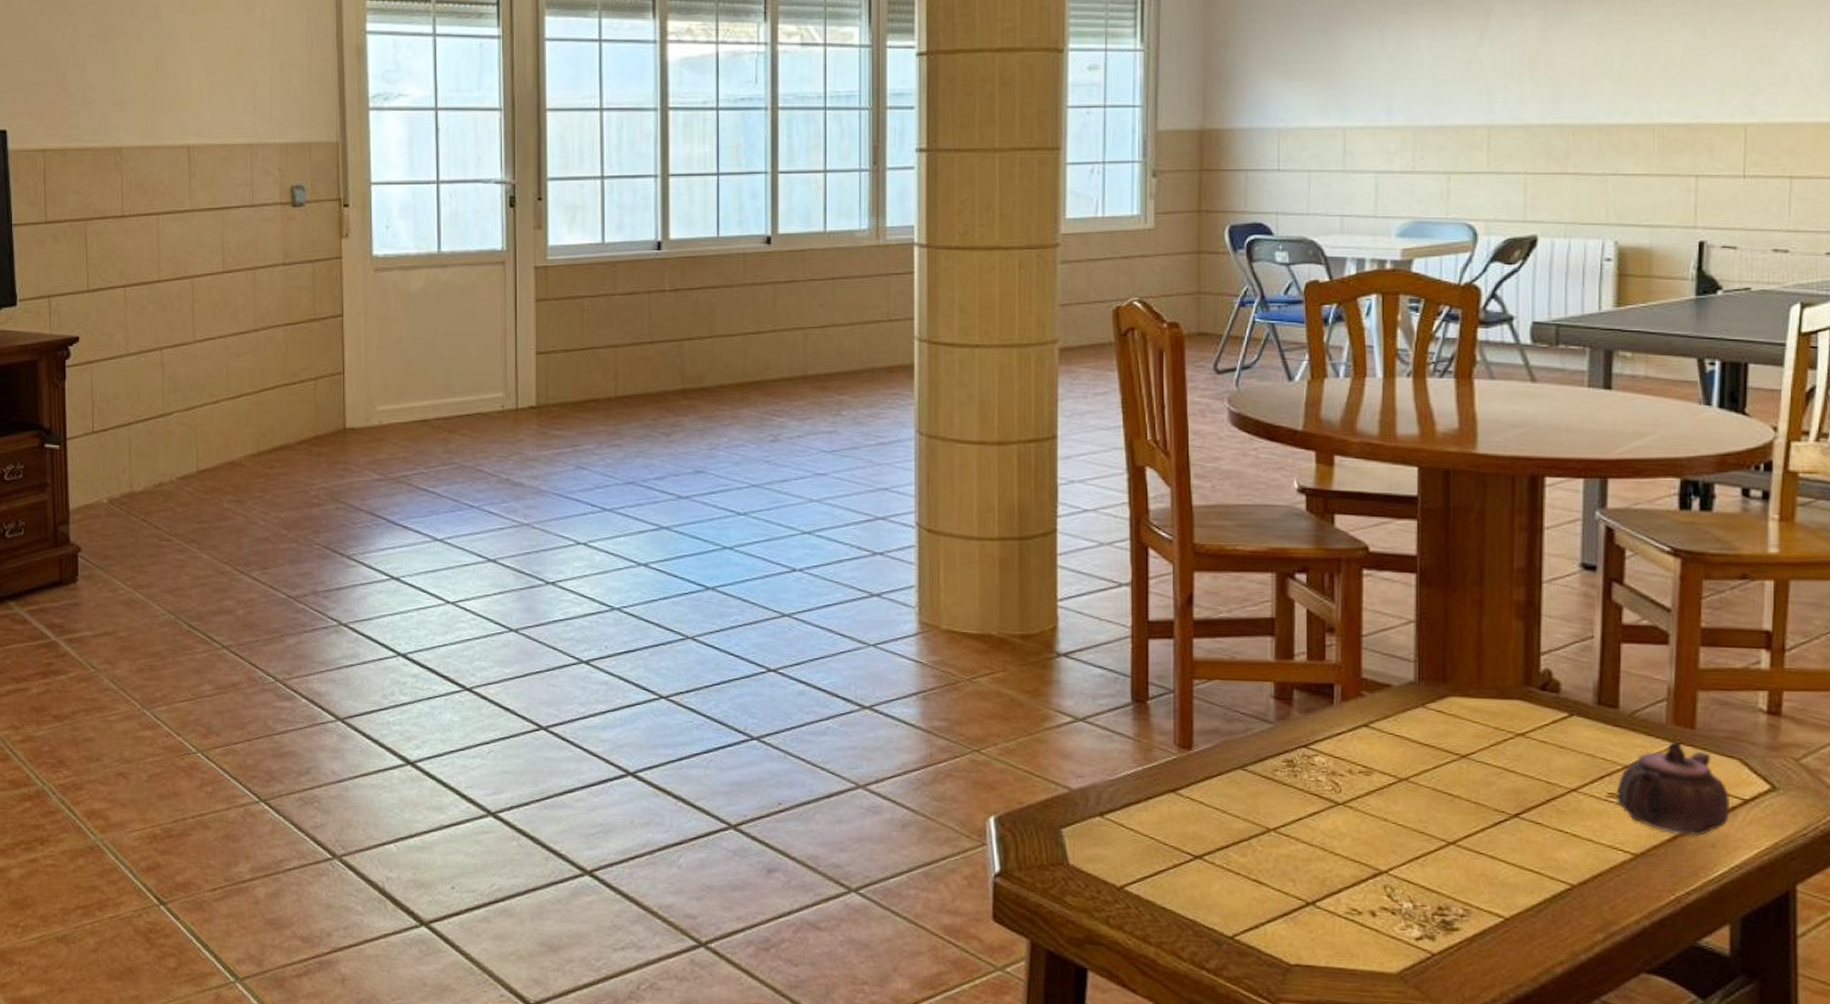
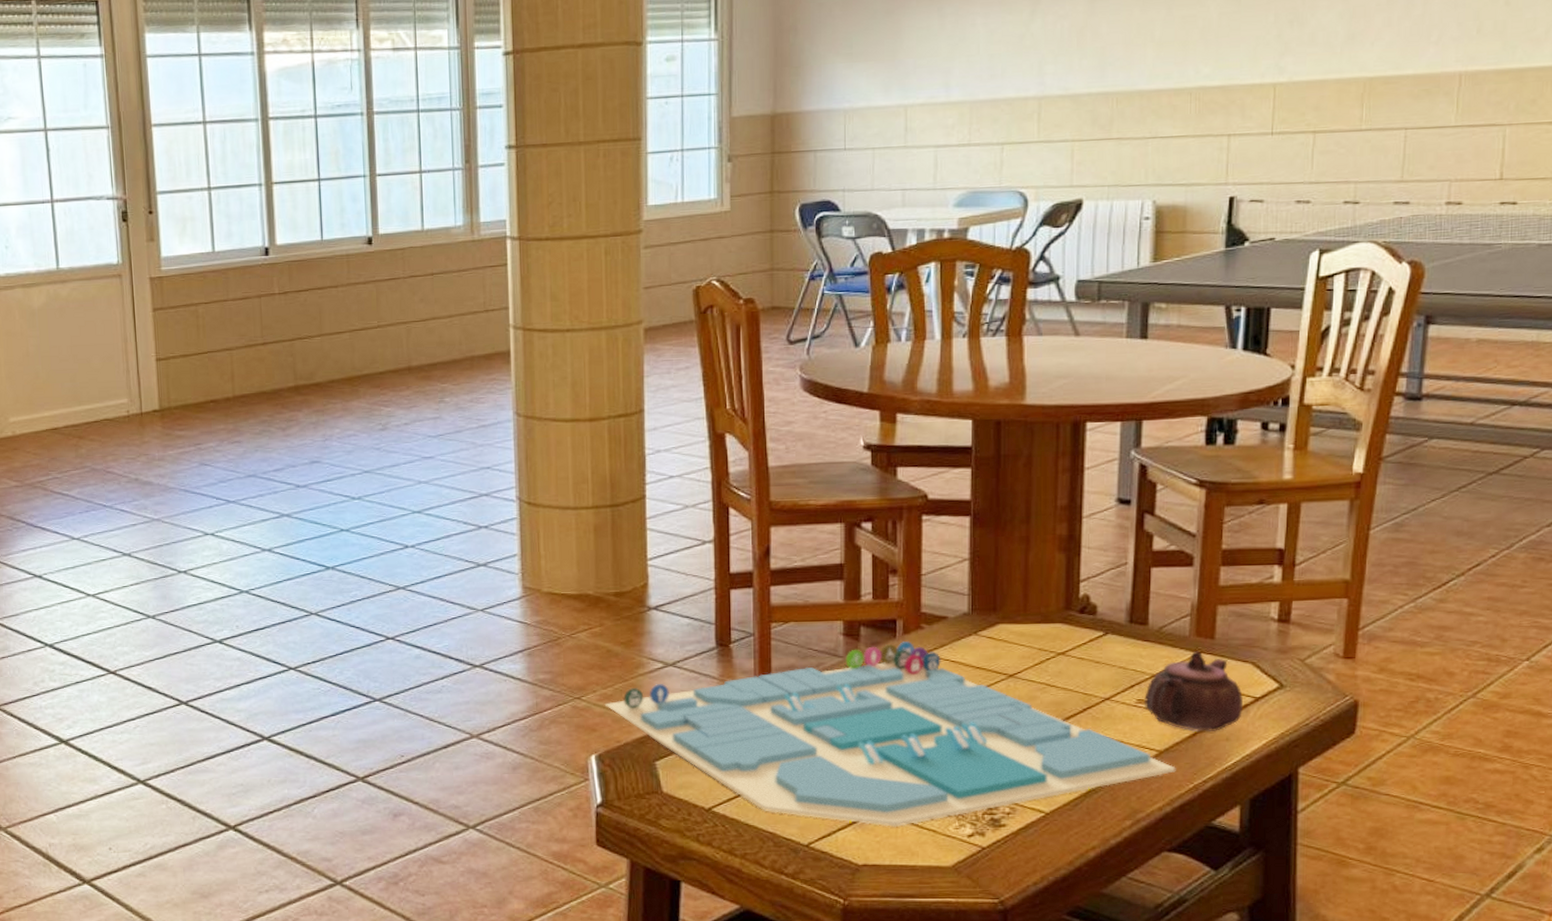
board game: none [1006,710,1654,923] -> present [604,641,1176,827]

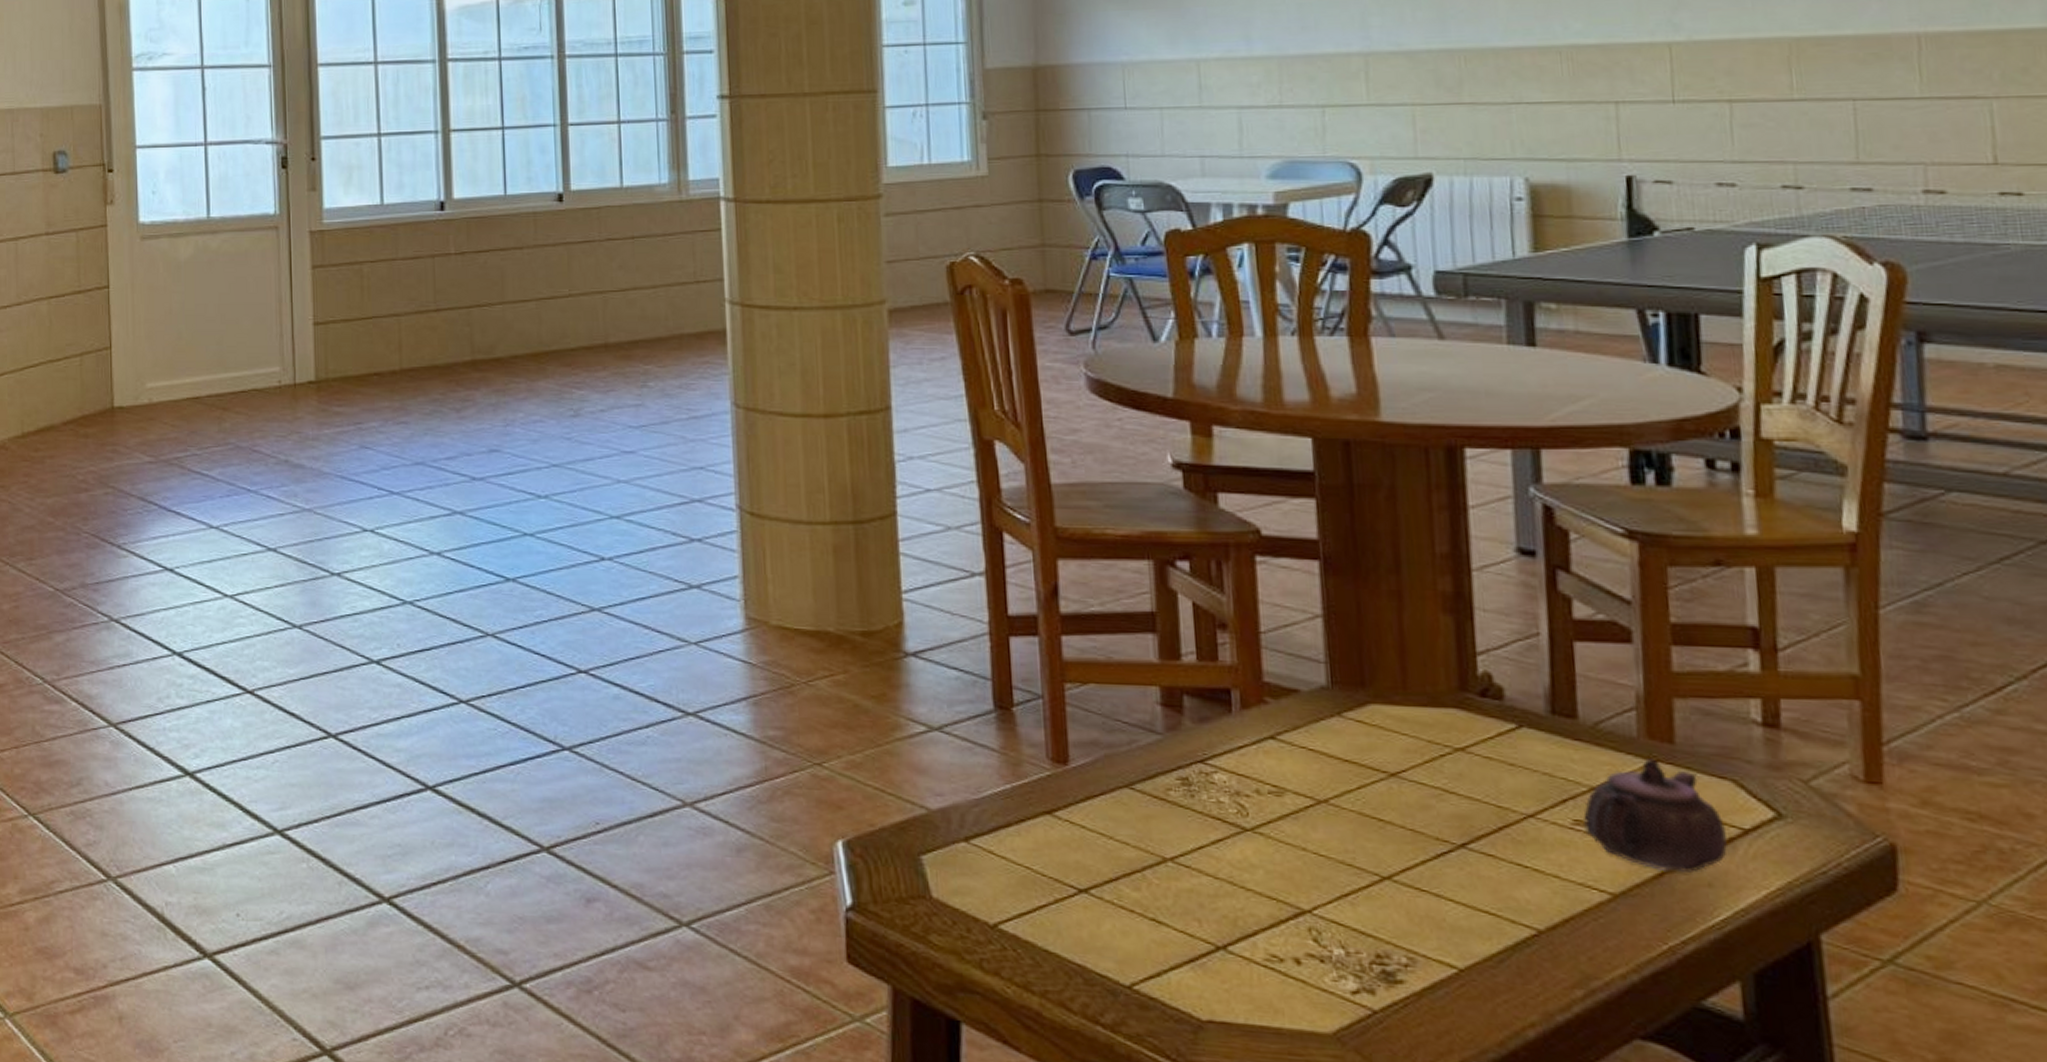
board game: present [604,641,1176,827] -> none [852,719,1640,971]

